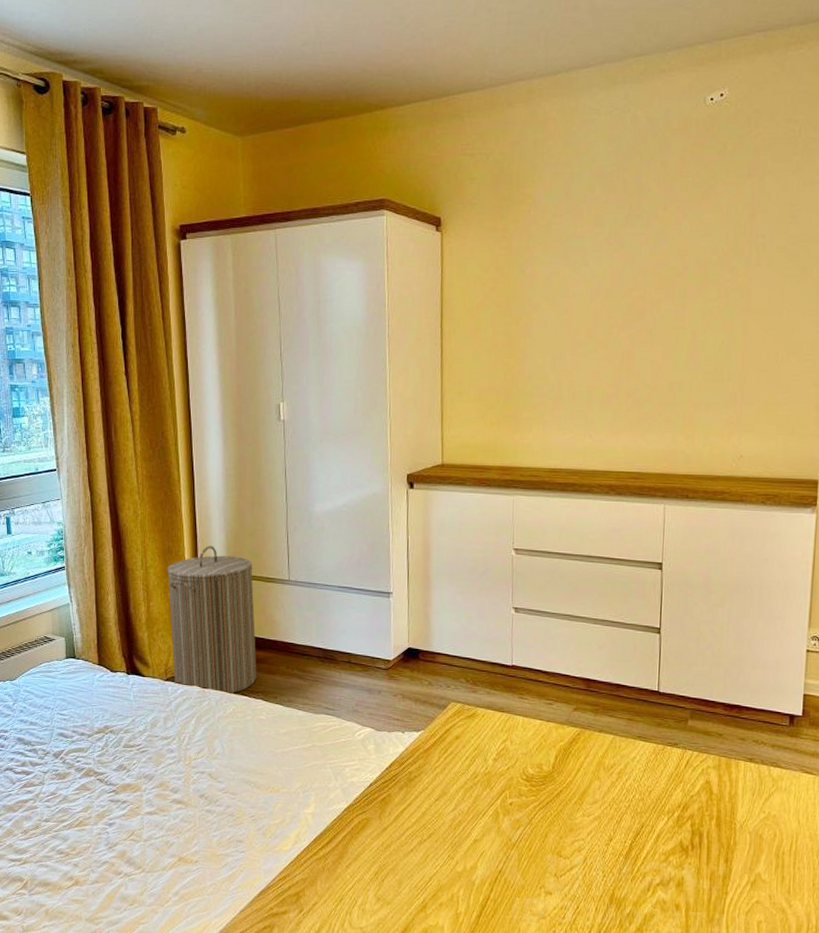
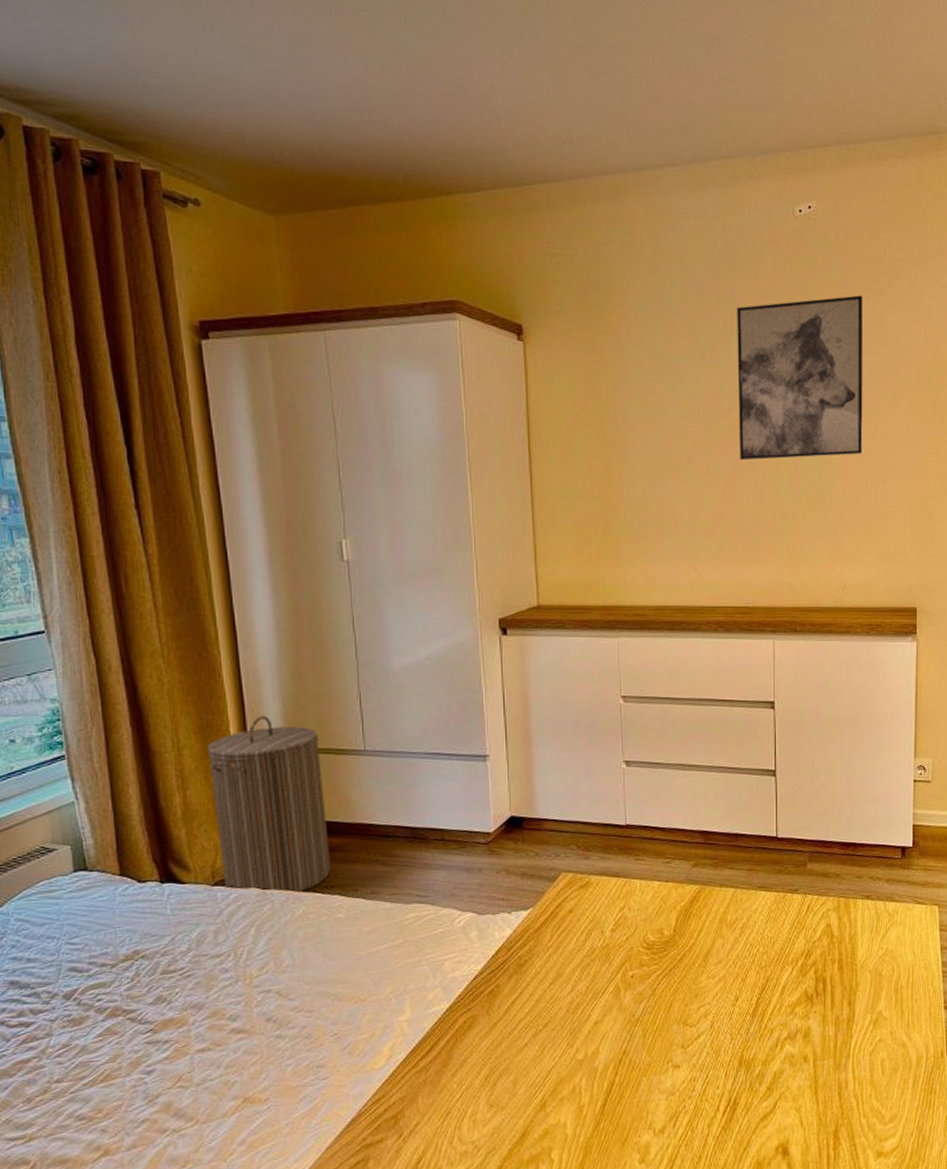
wall art: none [639,176,774,336] -> present [737,295,863,461]

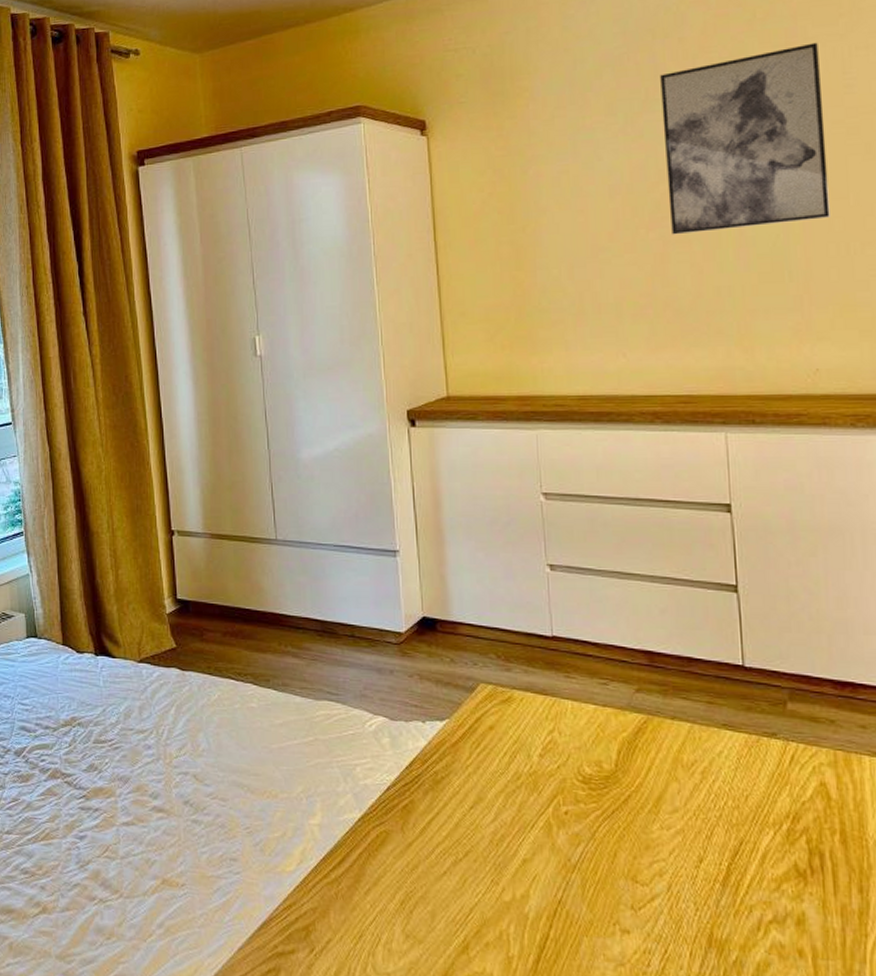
laundry hamper: present [208,716,331,893] -> none [137,502,245,678]

